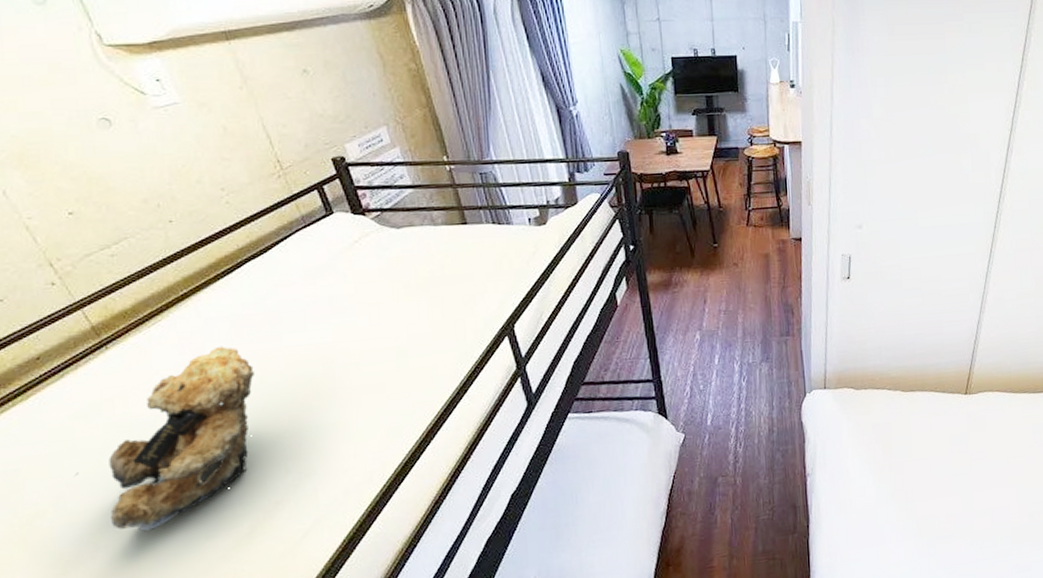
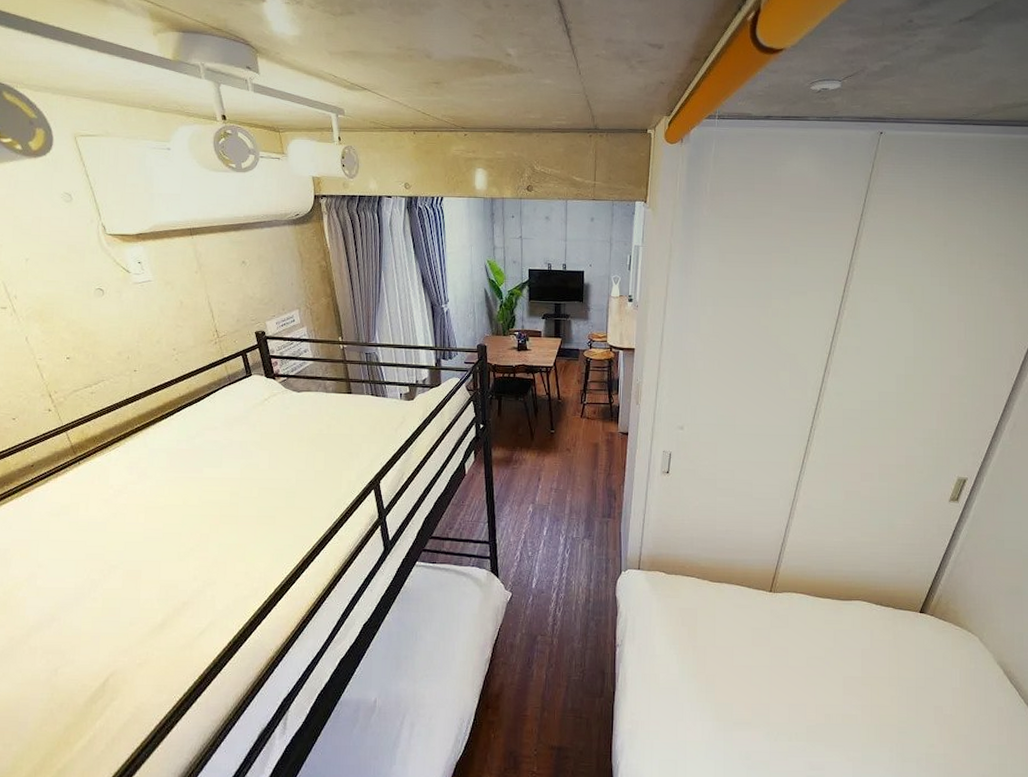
teddy bear: present [75,346,254,532] -> none [45,471,180,612]

